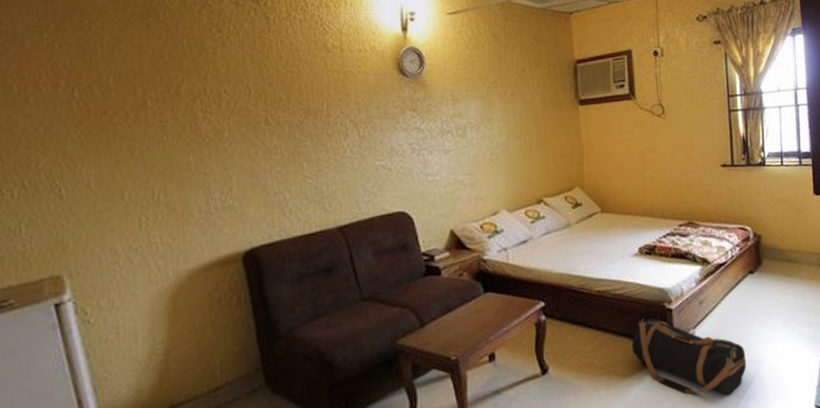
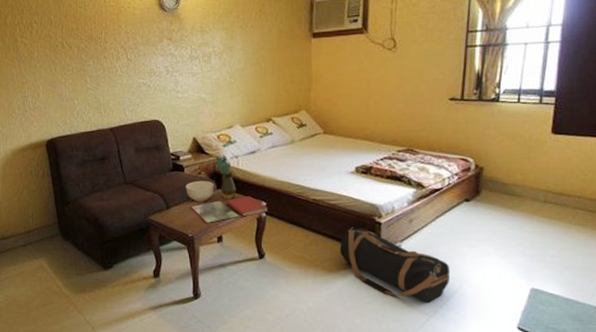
bowl: none [443,283,481,313] -> present [185,180,214,202]
magazine: none [452,308,513,339] -> present [191,201,238,223]
vase: none [479,247,508,305] -> present [214,154,236,200]
book: none [496,296,547,324] -> present [226,196,268,217]

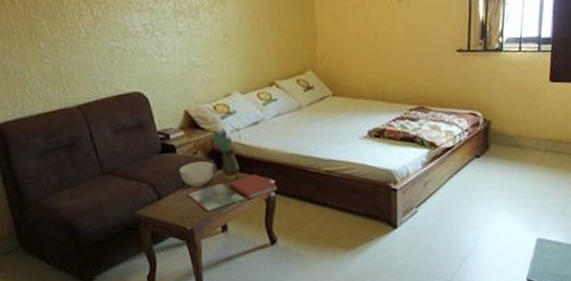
duffel bag: present [339,227,451,303] -> none [356,197,465,268]

